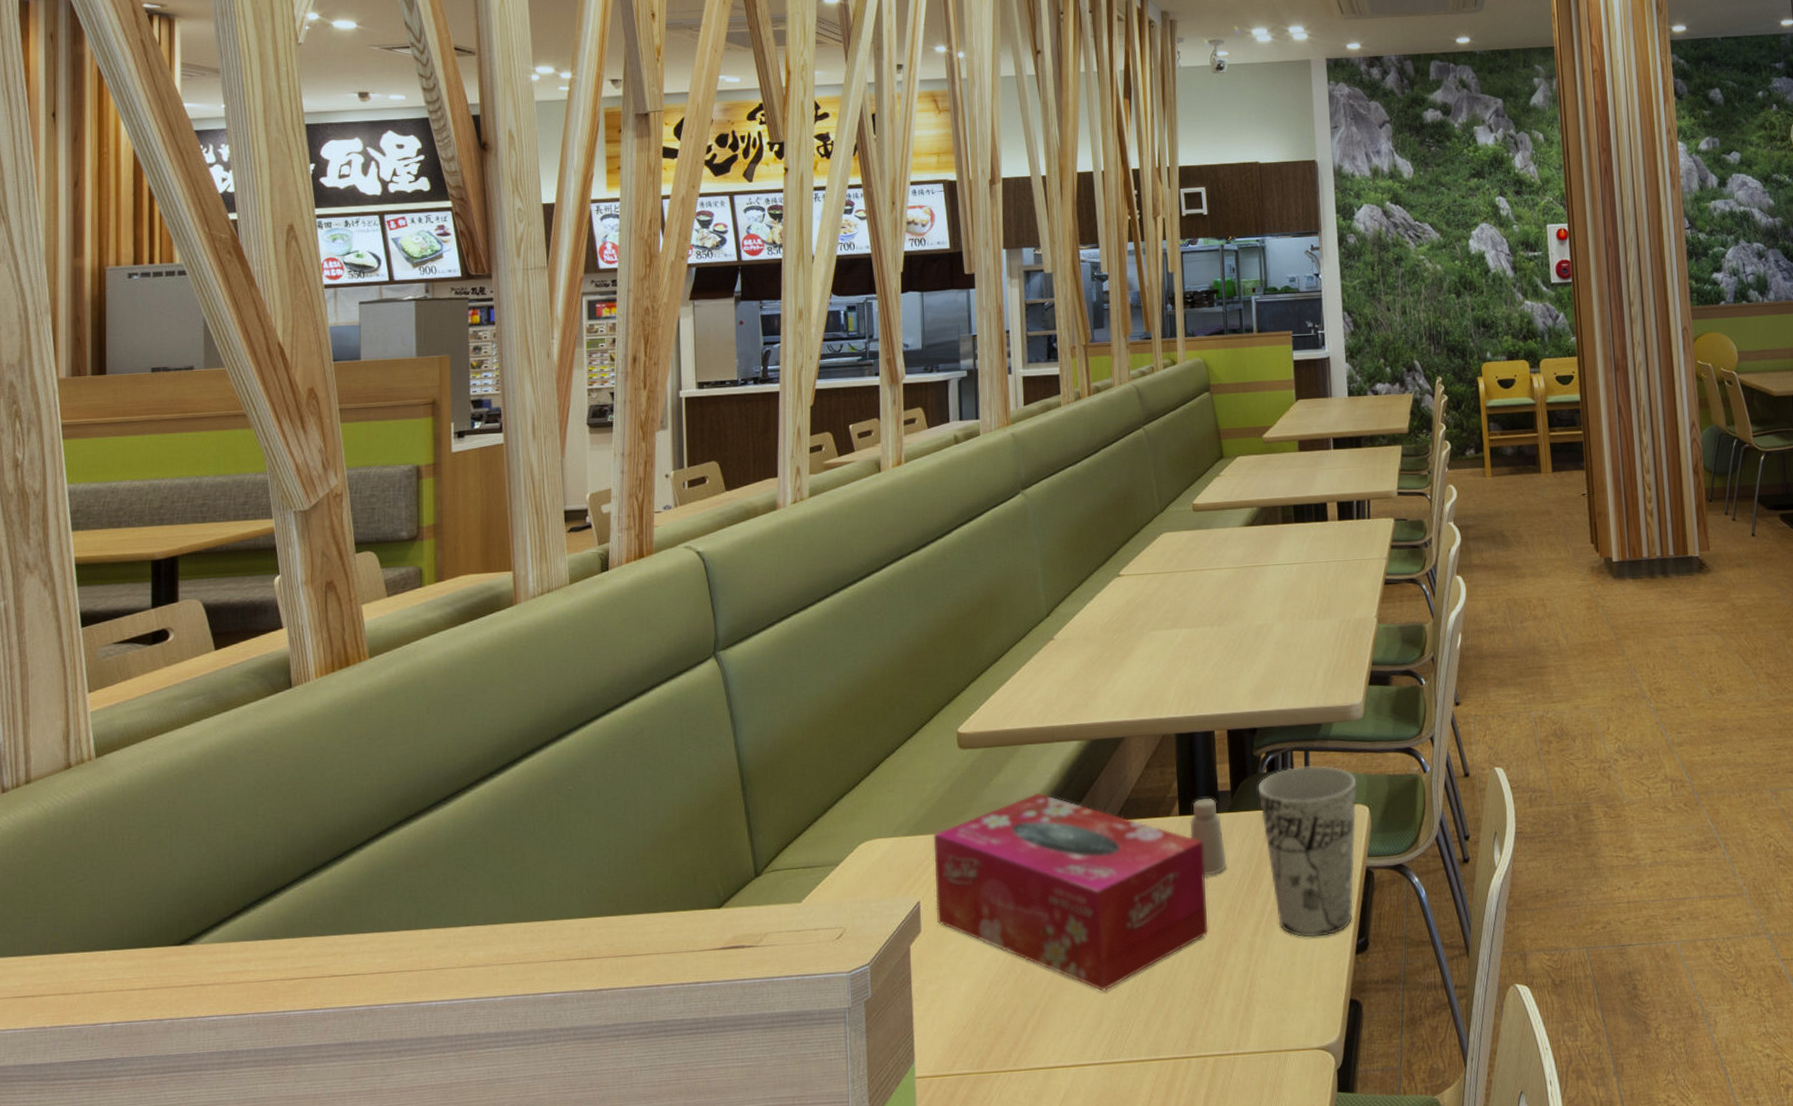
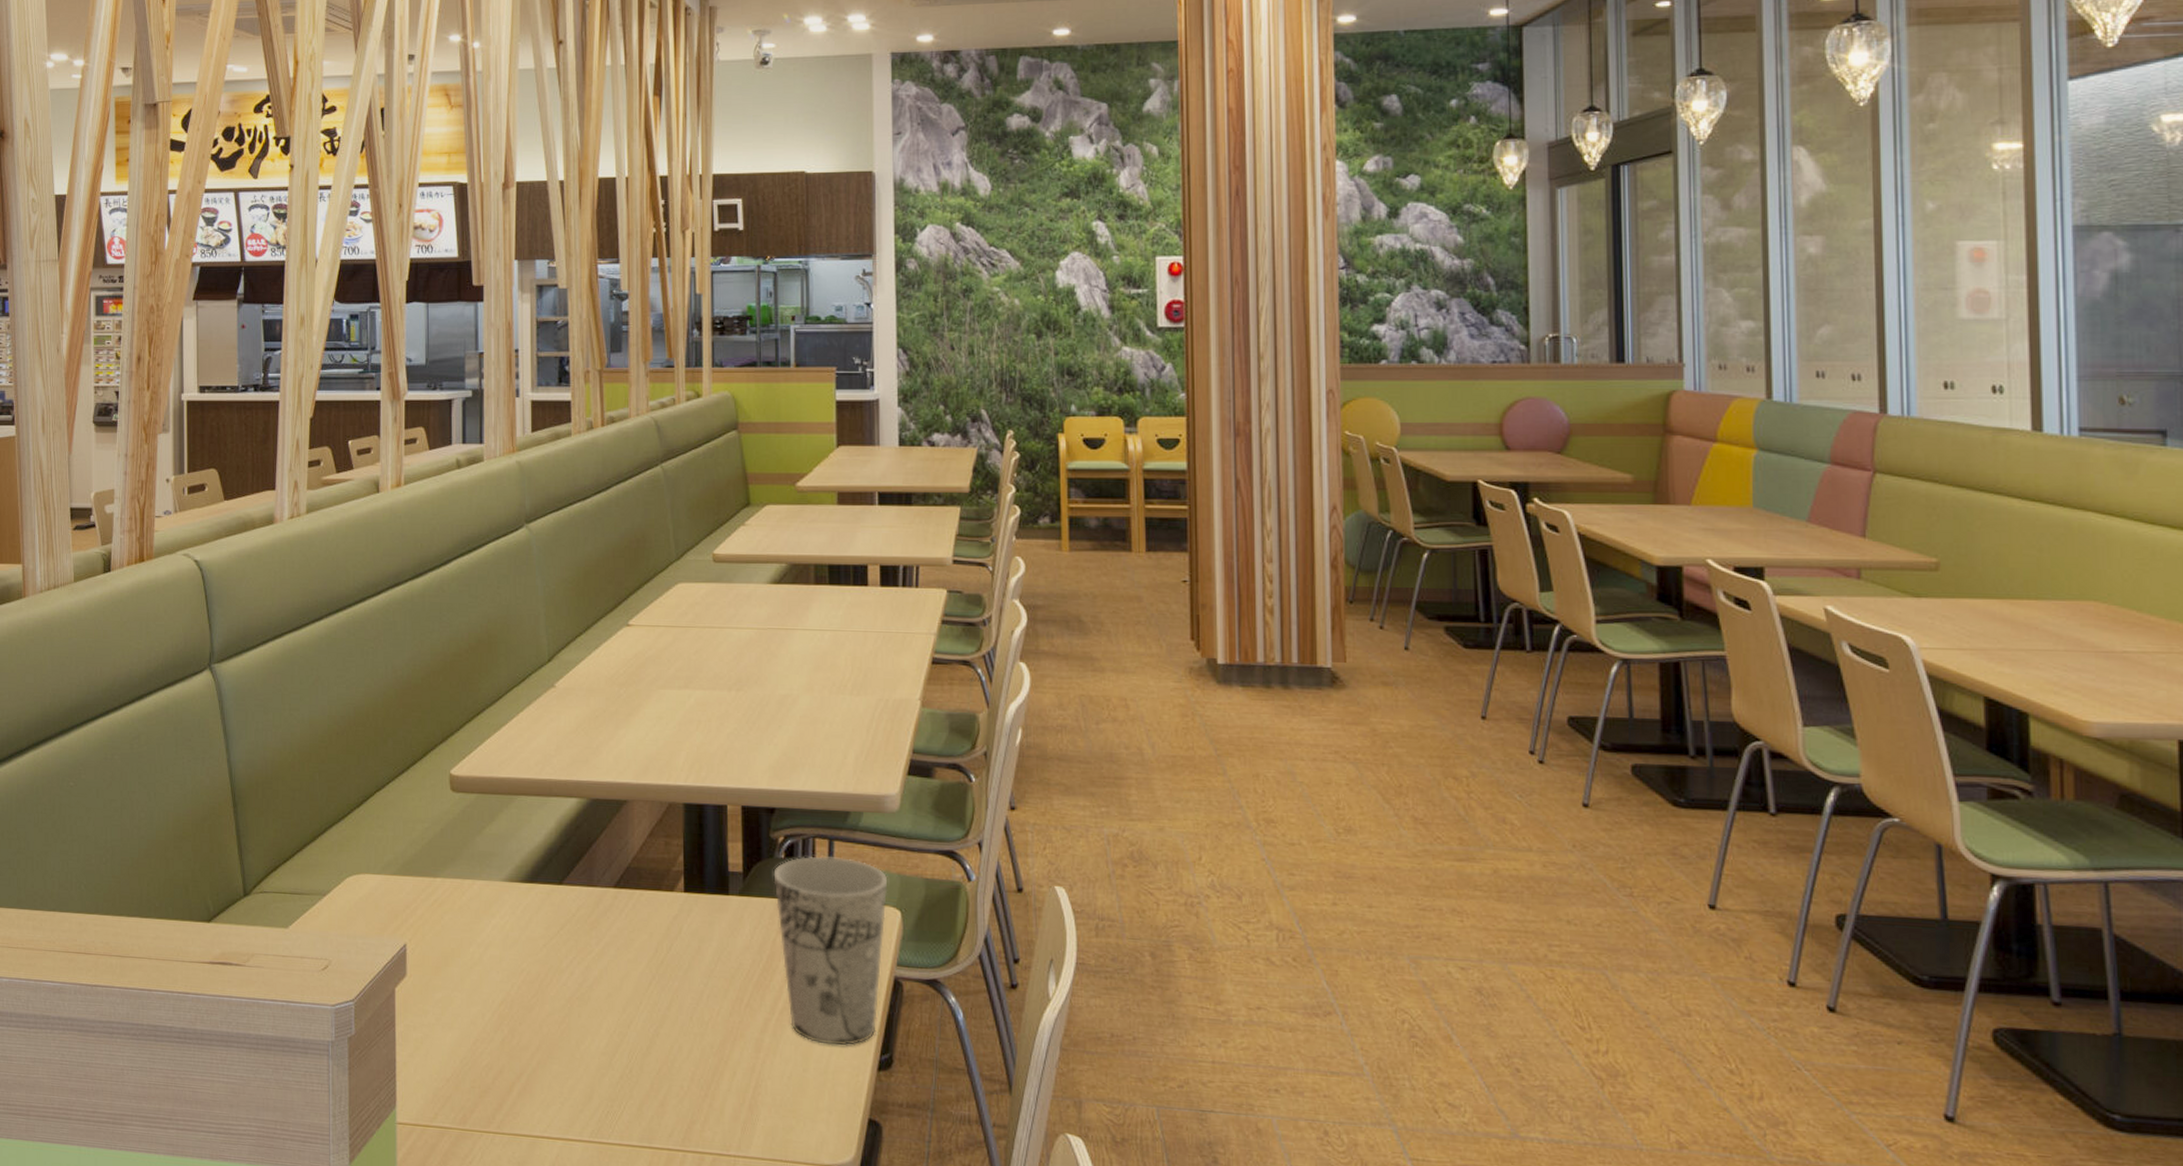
tissue box: present [933,792,1209,992] -> none [422,847,711,1067]
saltshaker: present [1189,797,1227,877] -> none [694,876,735,962]

